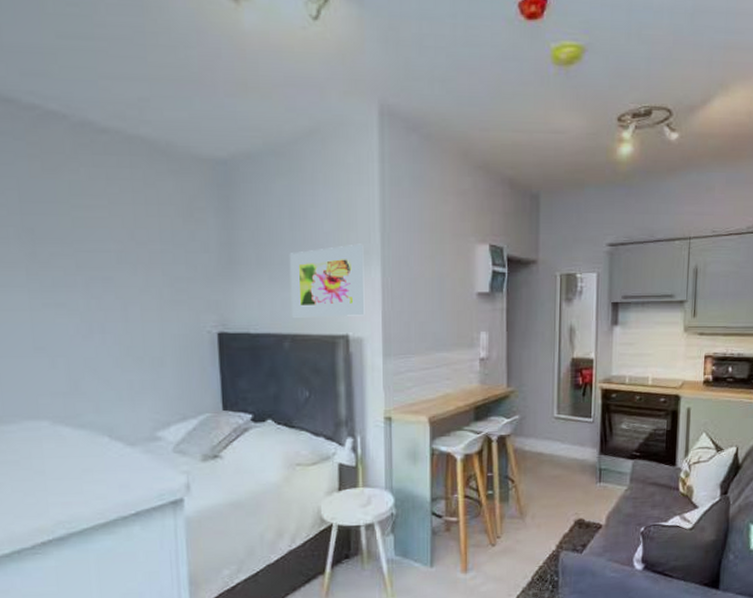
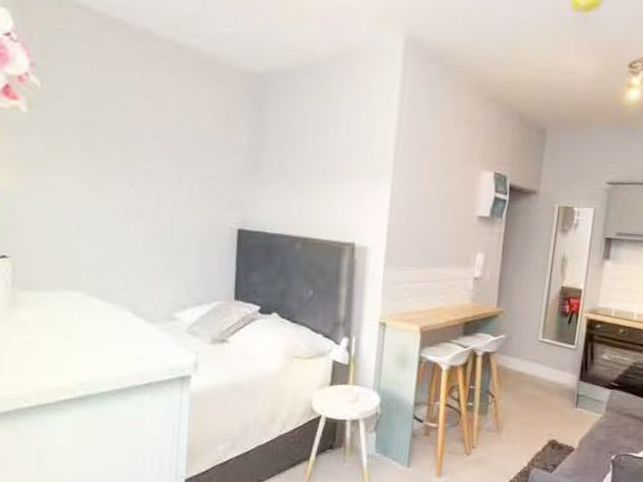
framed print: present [289,244,365,318] -> none [306,160,378,227]

